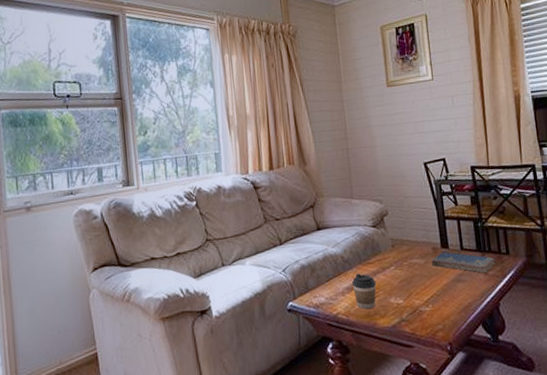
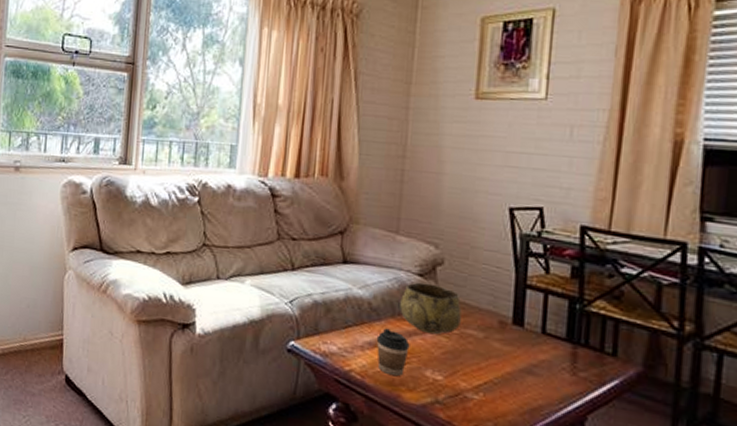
decorative bowl: none [363,231,407,270] -> present [400,282,462,335]
hardcover book: present [432,251,496,274] -> none [495,330,593,373]

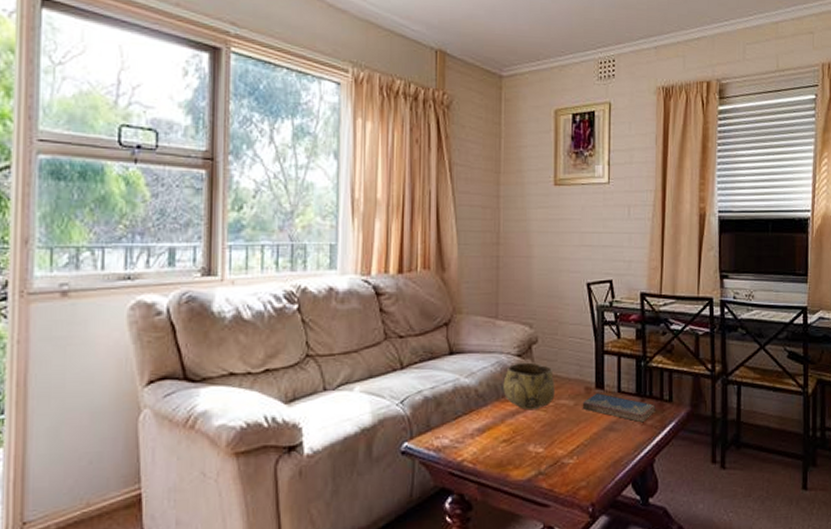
coffee cup: present [376,328,410,377] -> none [484,412,514,458]
hardcover book: none [495,330,593,373] -> present [583,393,656,423]

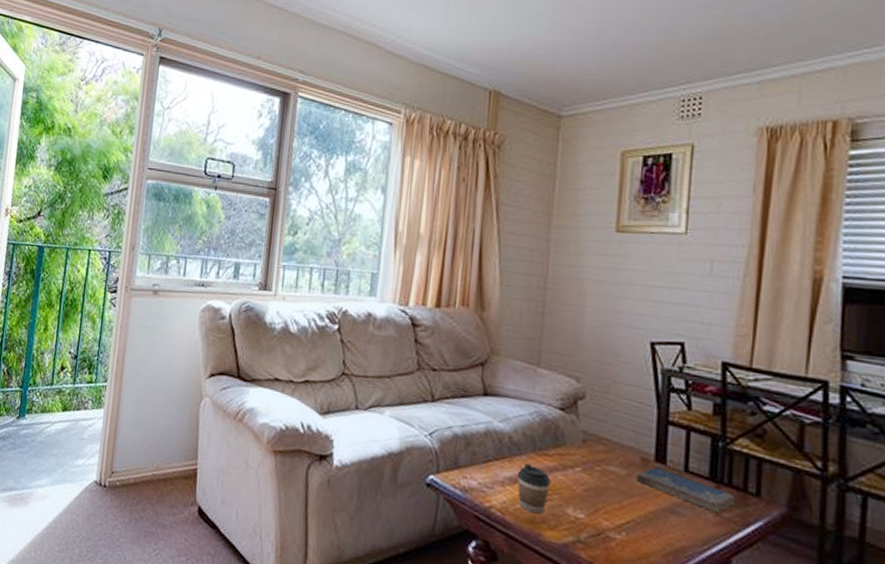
coffee cup: none [484,412,514,458] -> present [517,463,551,514]
decorative bowl: present [503,362,555,410] -> none [541,416,603,471]

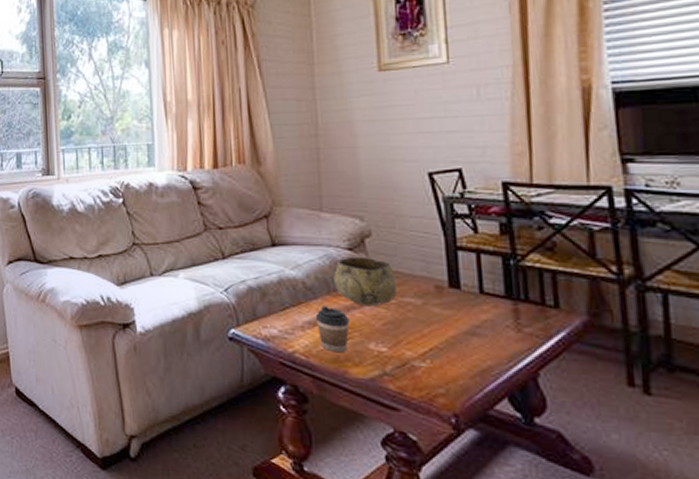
decorative bowl: none [541,416,603,471] -> present [333,256,397,307]
hardcover book: present [637,467,736,514] -> none [434,293,535,330]

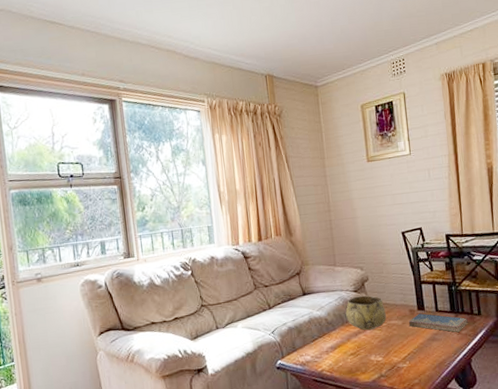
coffee cup: present [315,306,350,353] -> none [335,334,358,367]
hardcover book: none [434,293,535,330] -> present [409,313,468,333]

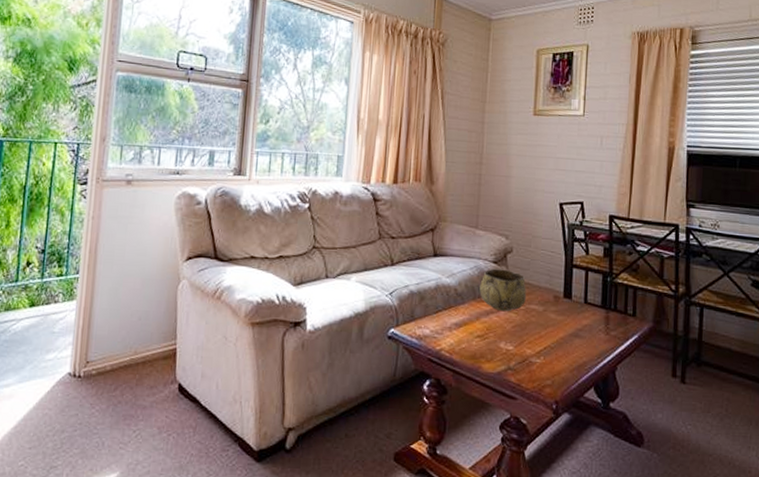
hardcover book: present [409,313,468,333] -> none [551,302,620,333]

